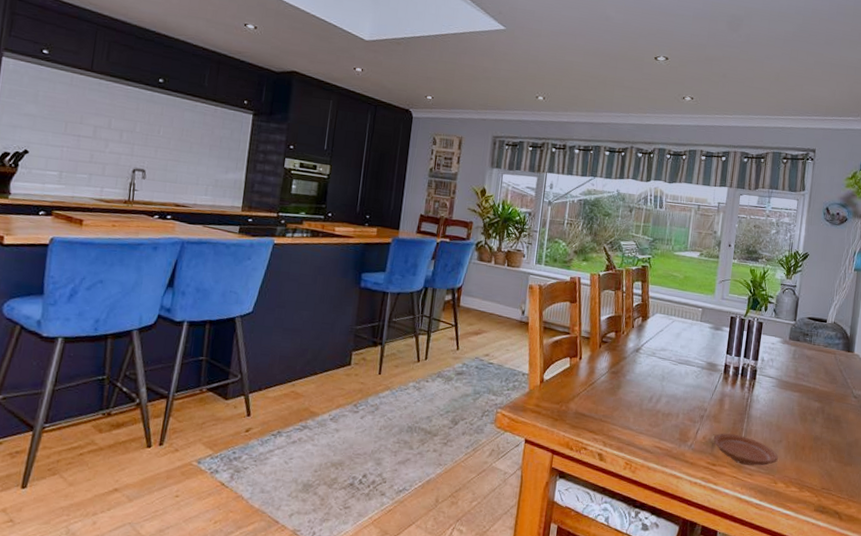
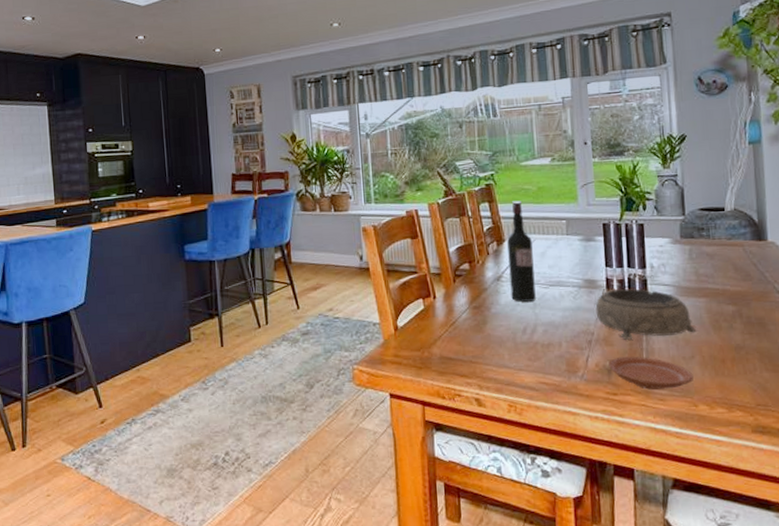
wine bottle: none [645,284,671,375] -> present [507,200,536,302]
decorative bowl: none [711,374,788,421] -> present [595,289,697,340]

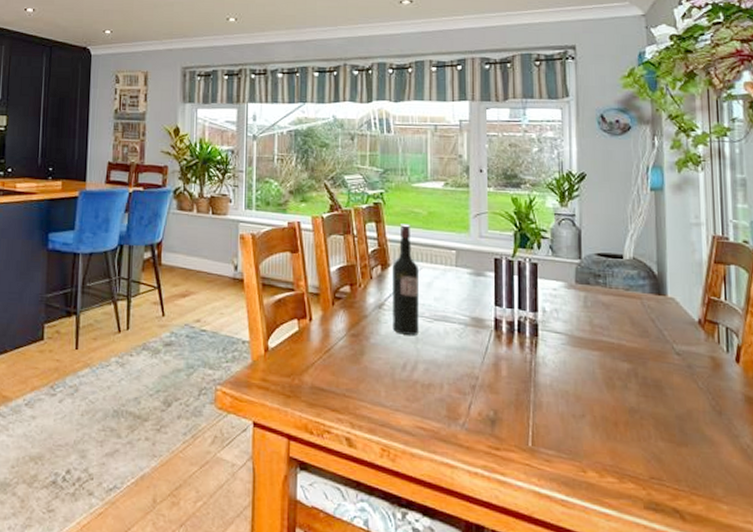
decorative bowl: present [595,289,697,340] -> none [482,331,589,389]
plate: present [608,356,694,390] -> none [492,407,583,450]

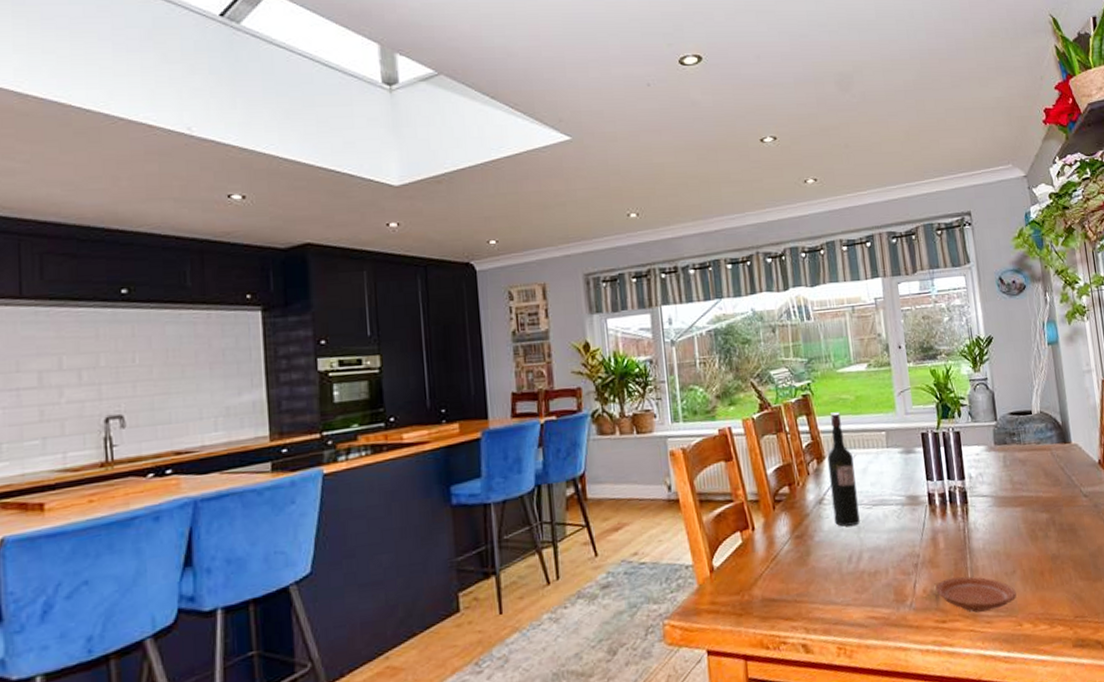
plate: none [492,407,583,450] -> present [935,576,1017,613]

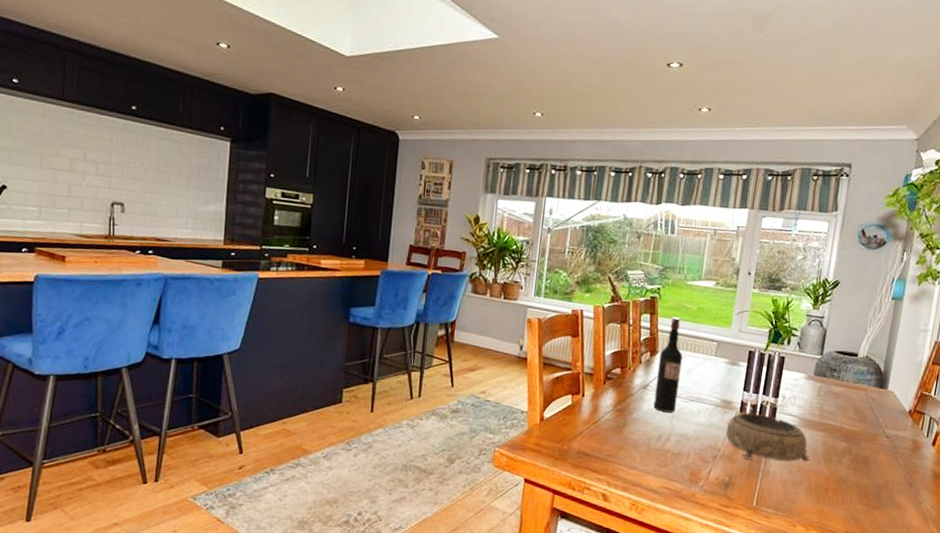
decorative bowl: none [919,502,1016,560] -> present [726,412,810,462]
plate: present [935,576,1017,613] -> none [727,474,798,509]

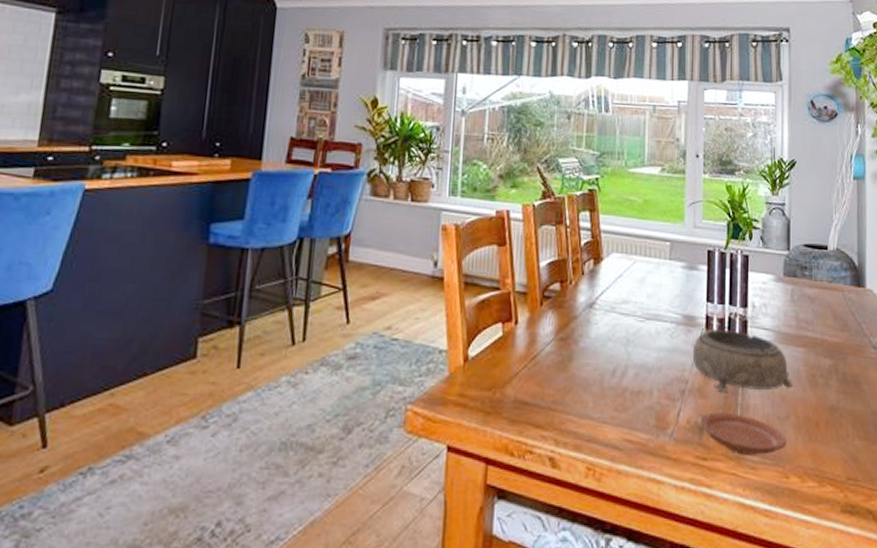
wine bottle: present [653,316,683,413] -> none [603,213,632,337]
plate: none [727,474,798,509] -> present [701,412,787,455]

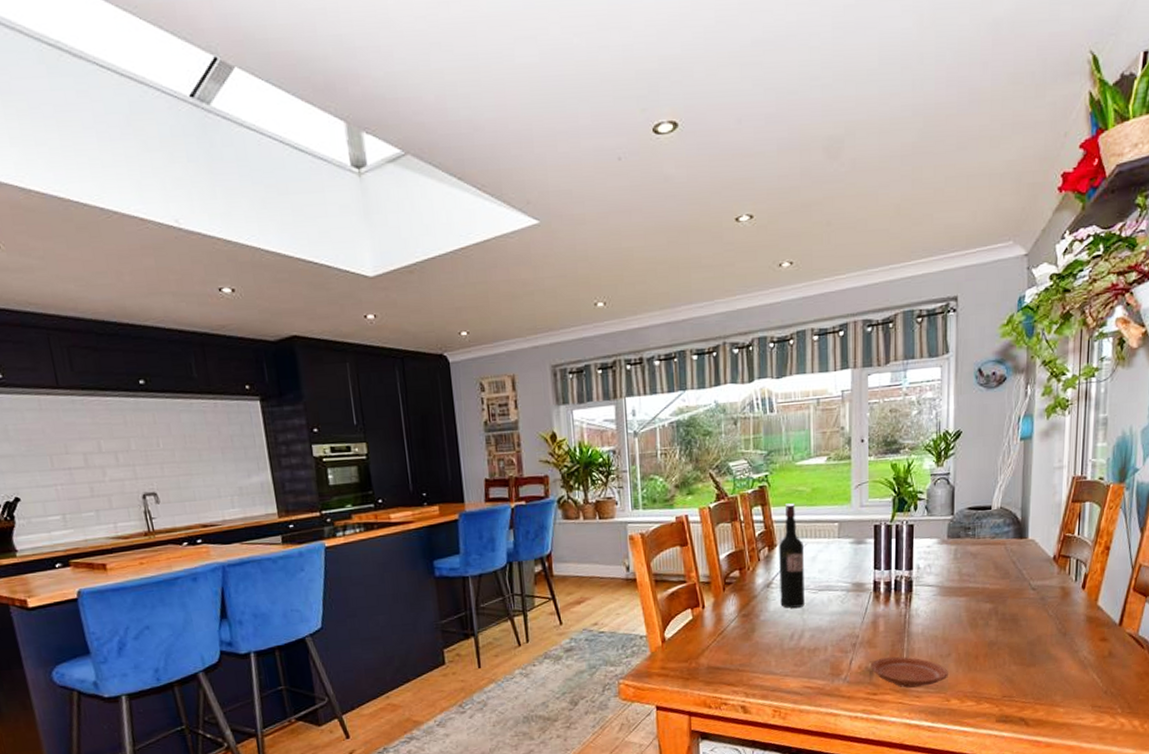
wine bottle: none [603,213,632,337] -> present [779,503,805,608]
decorative bowl: present [692,330,793,392] -> none [862,590,955,641]

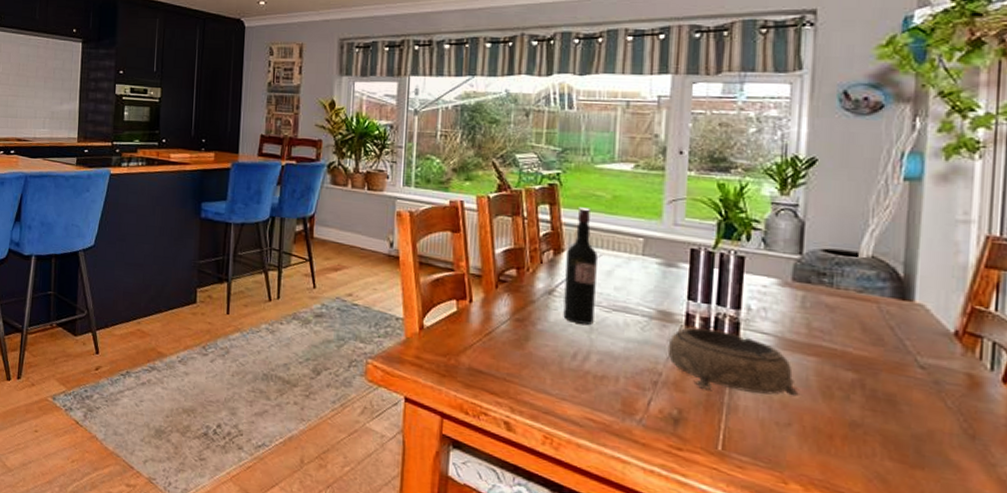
decorative bowl: none [862,590,955,641] -> present [667,327,799,397]
plate: present [871,656,948,688] -> none [676,406,787,457]

